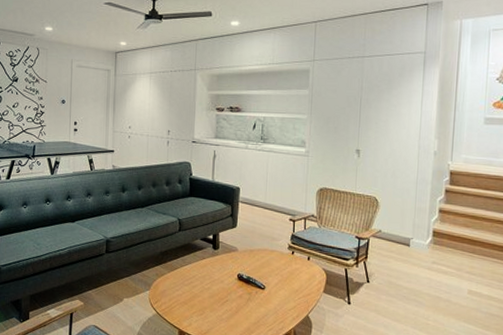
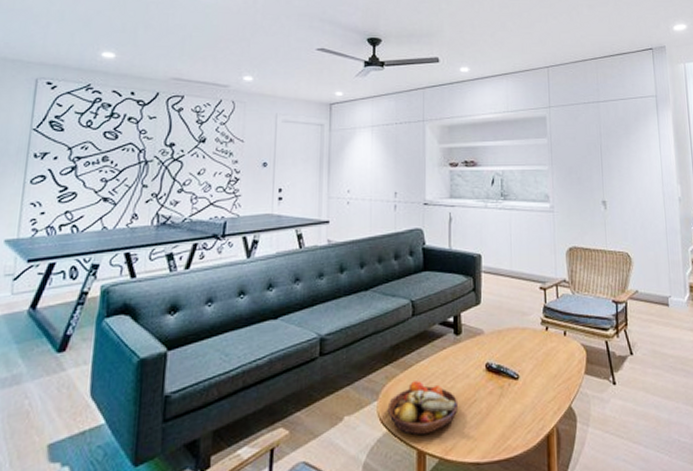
fruit bowl: none [157,280,214,320] -> present [387,381,459,436]

